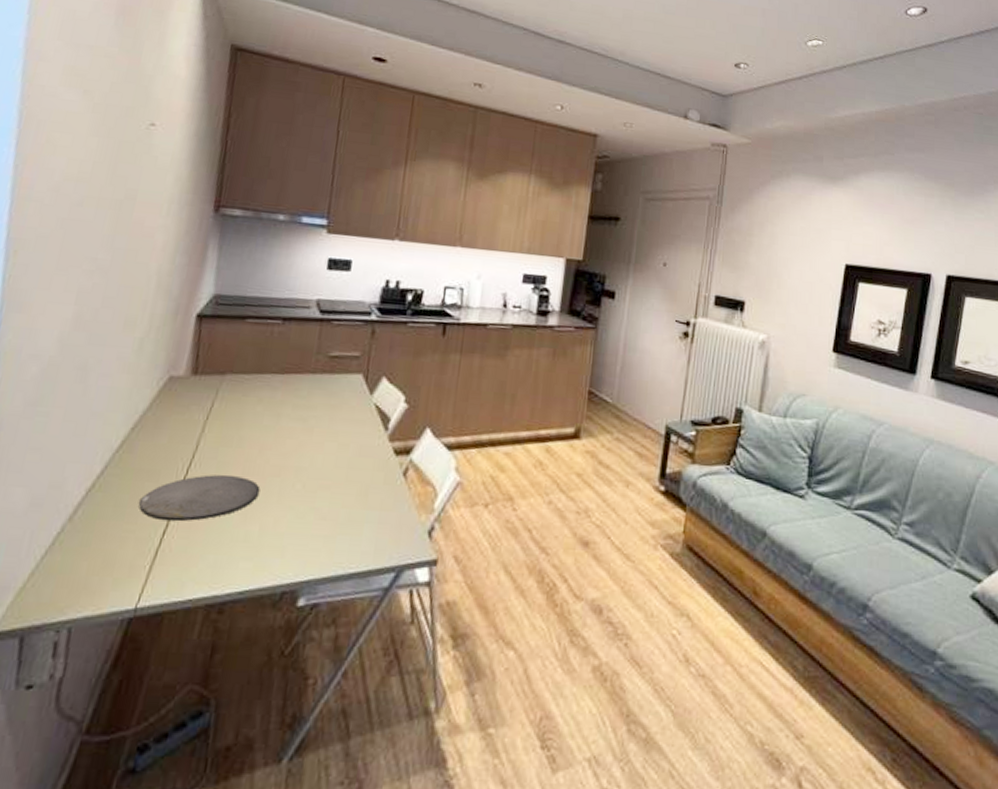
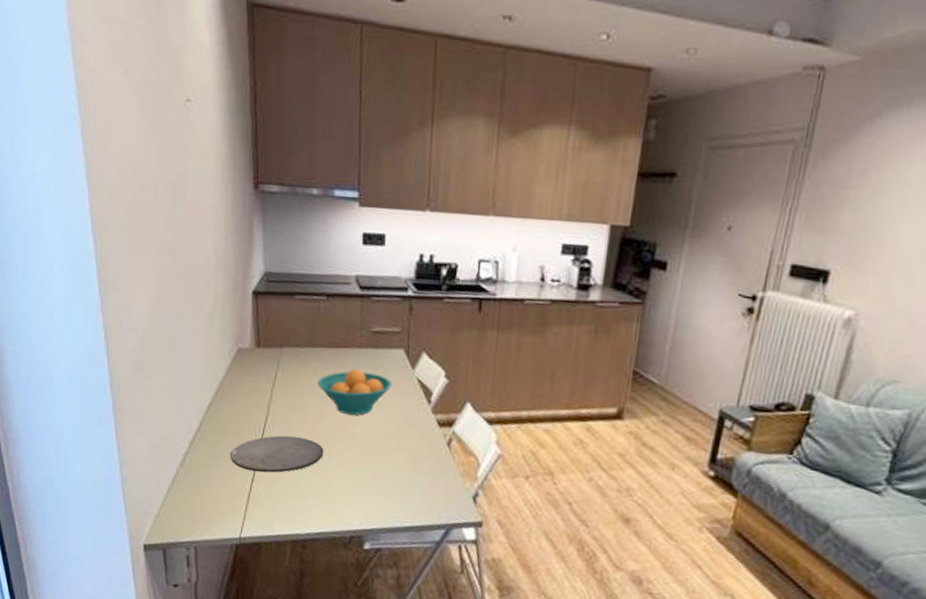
fruit bowl: none [261,395,347,448] -> present [318,368,392,416]

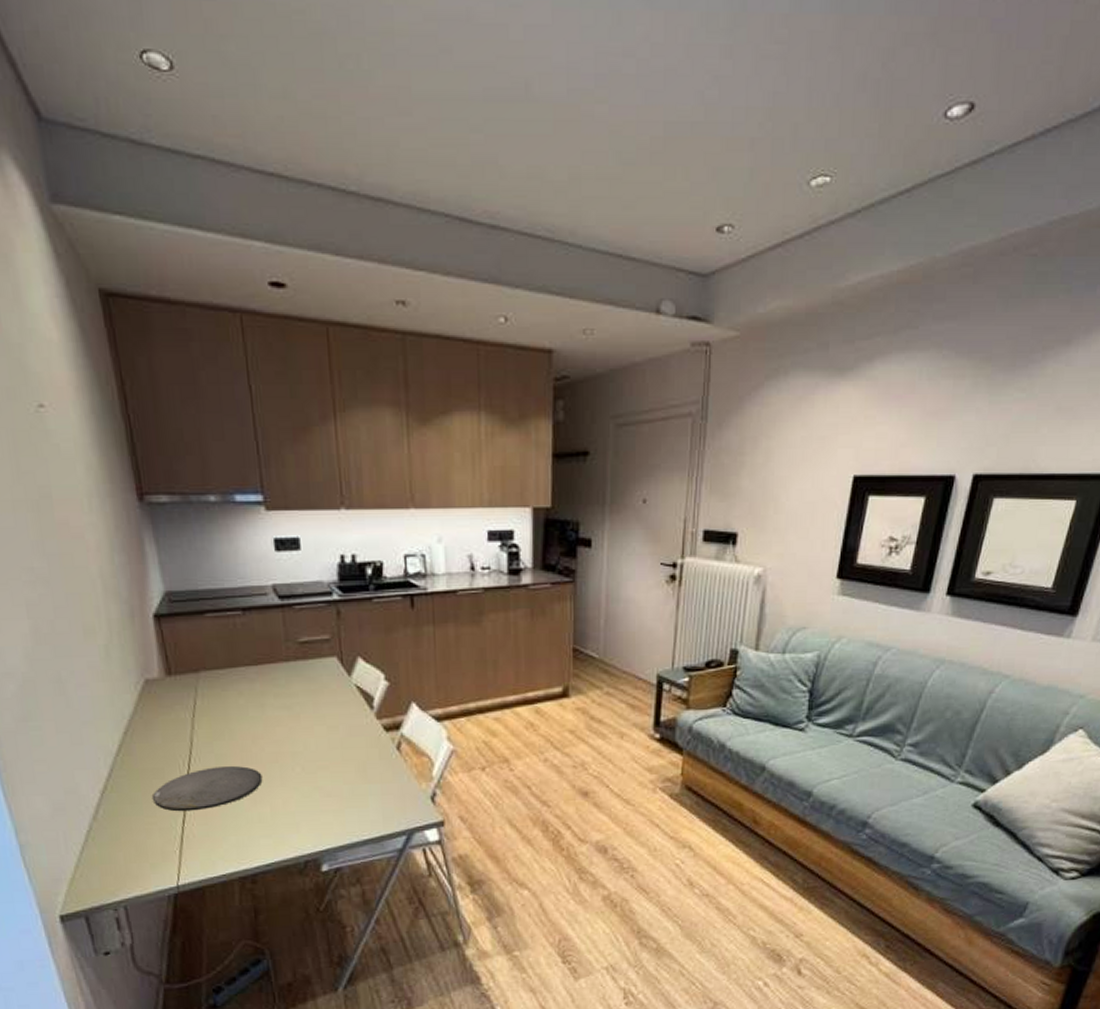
fruit bowl: present [318,368,392,416] -> none [245,684,329,735]

